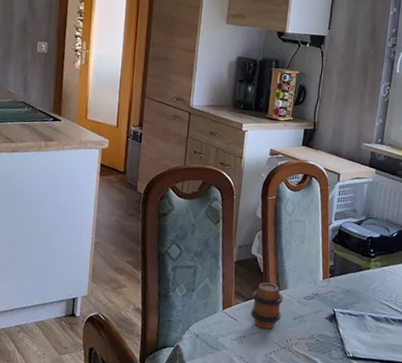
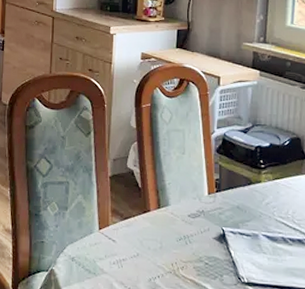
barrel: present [251,282,283,329] -> none [130,199,165,251]

